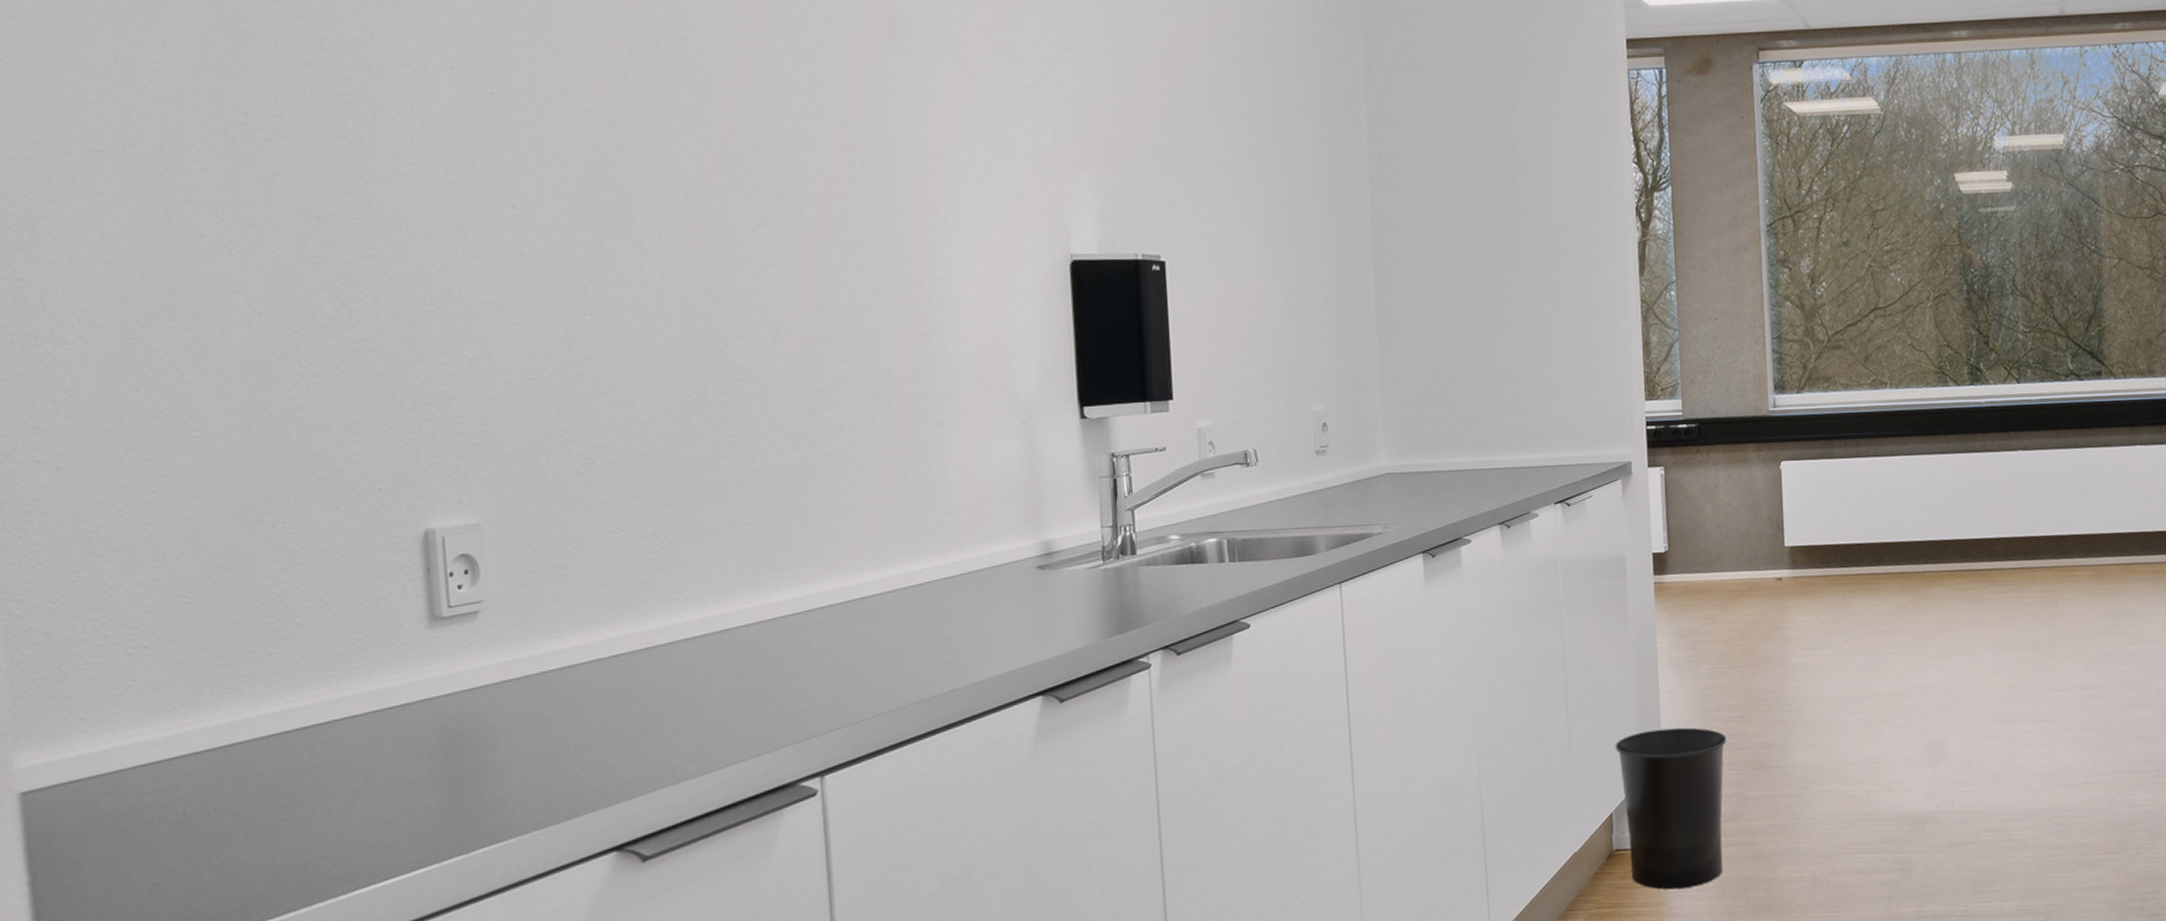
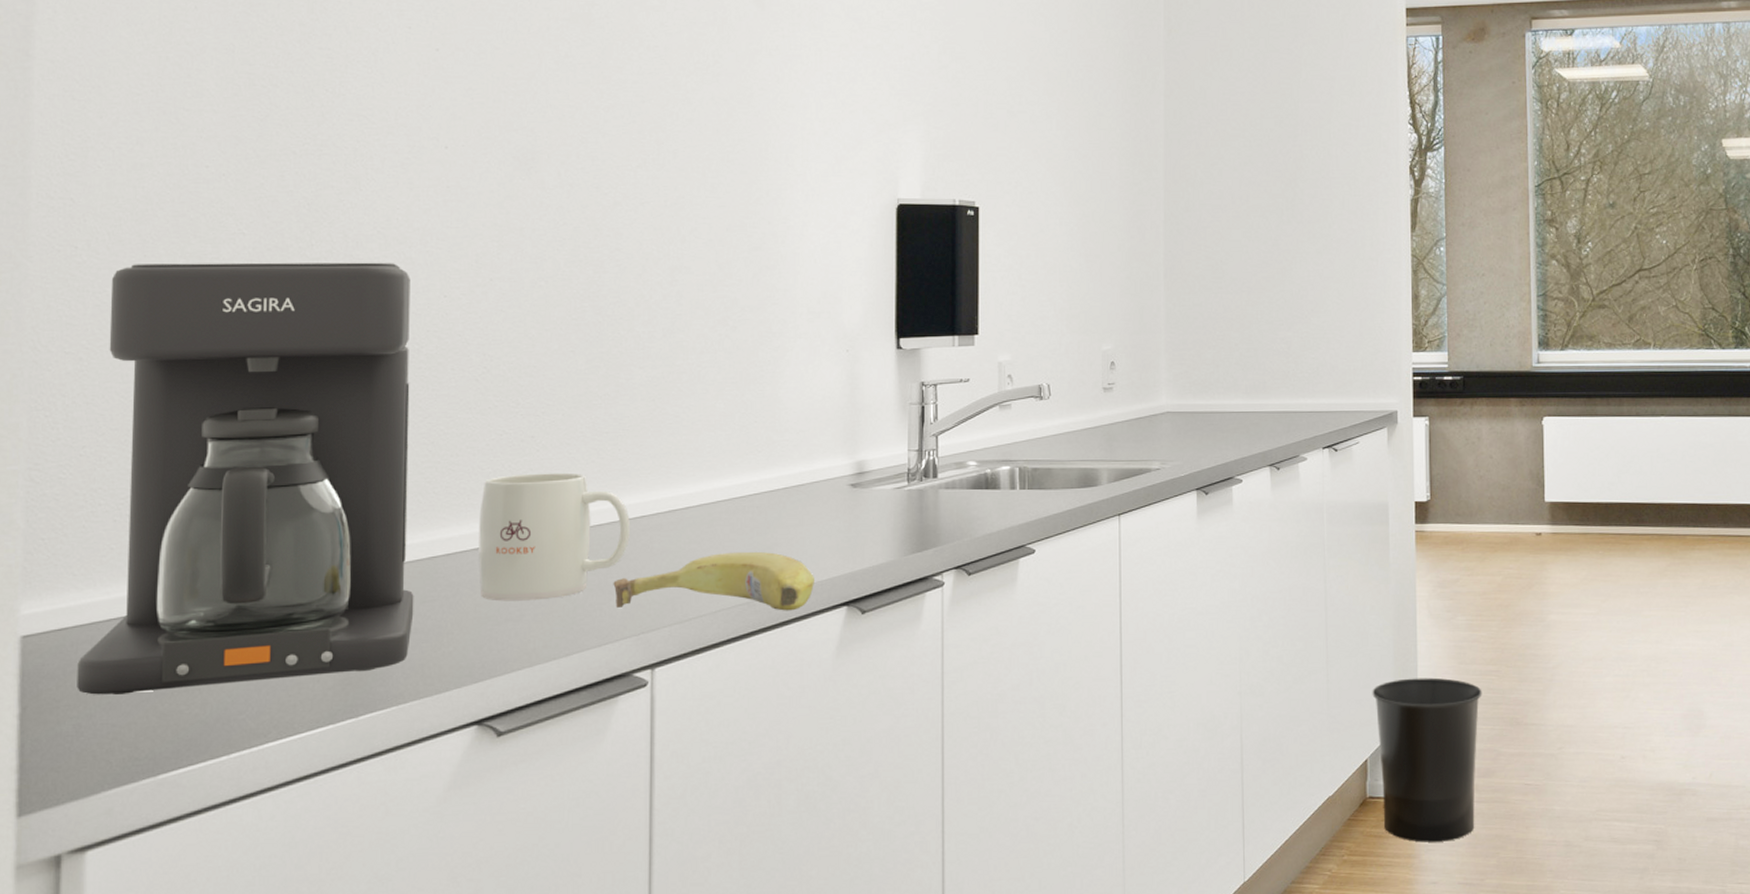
coffee maker: none [88,342,527,853] -> present [77,262,414,695]
mug: none [597,570,784,716] -> present [478,472,631,602]
fruit: none [767,643,1003,714] -> present [613,551,814,611]

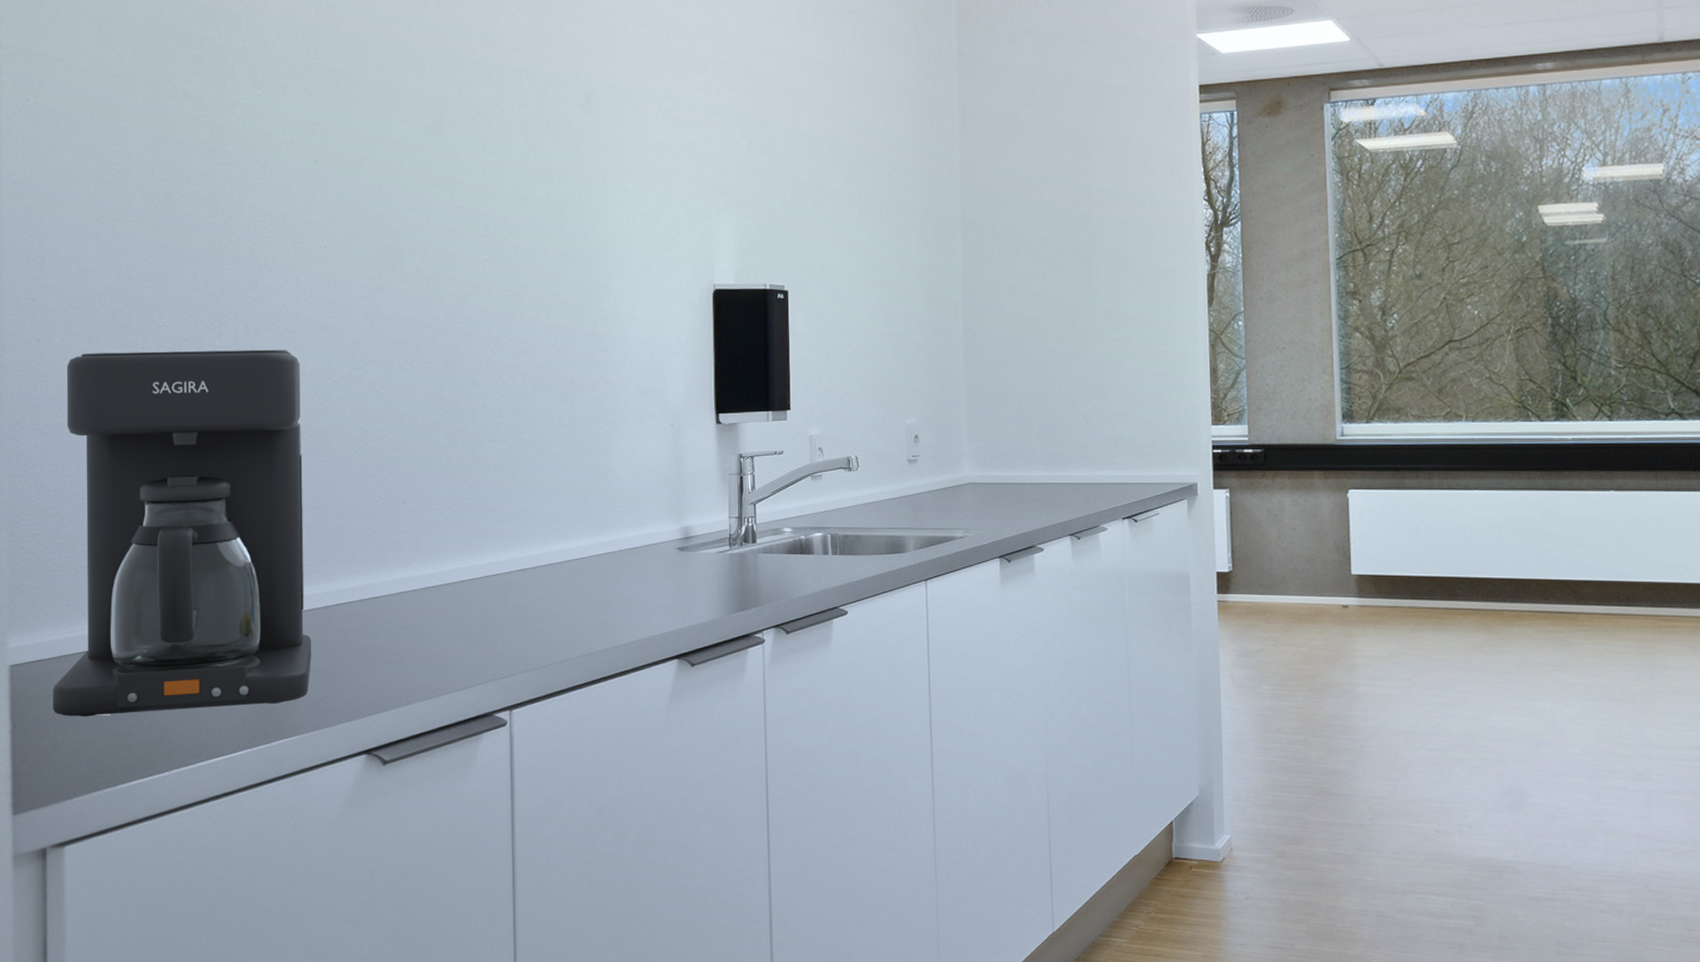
mug: present [478,472,631,602] -> none [361,534,489,647]
fruit: present [613,551,814,611] -> none [475,607,648,662]
waste bin: present [1372,677,1482,842] -> none [1176,744,1289,905]

